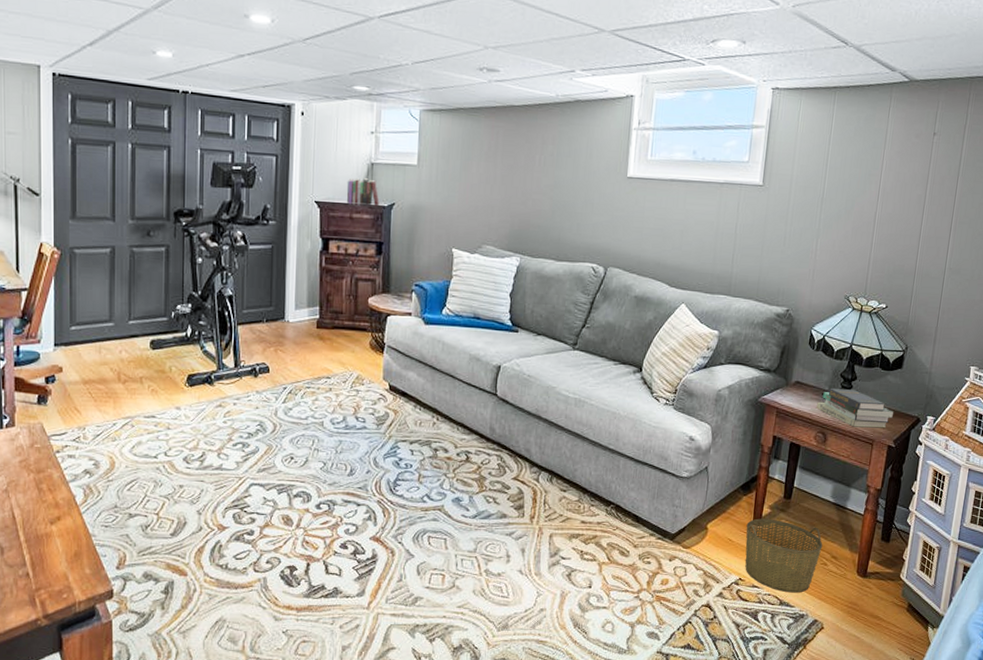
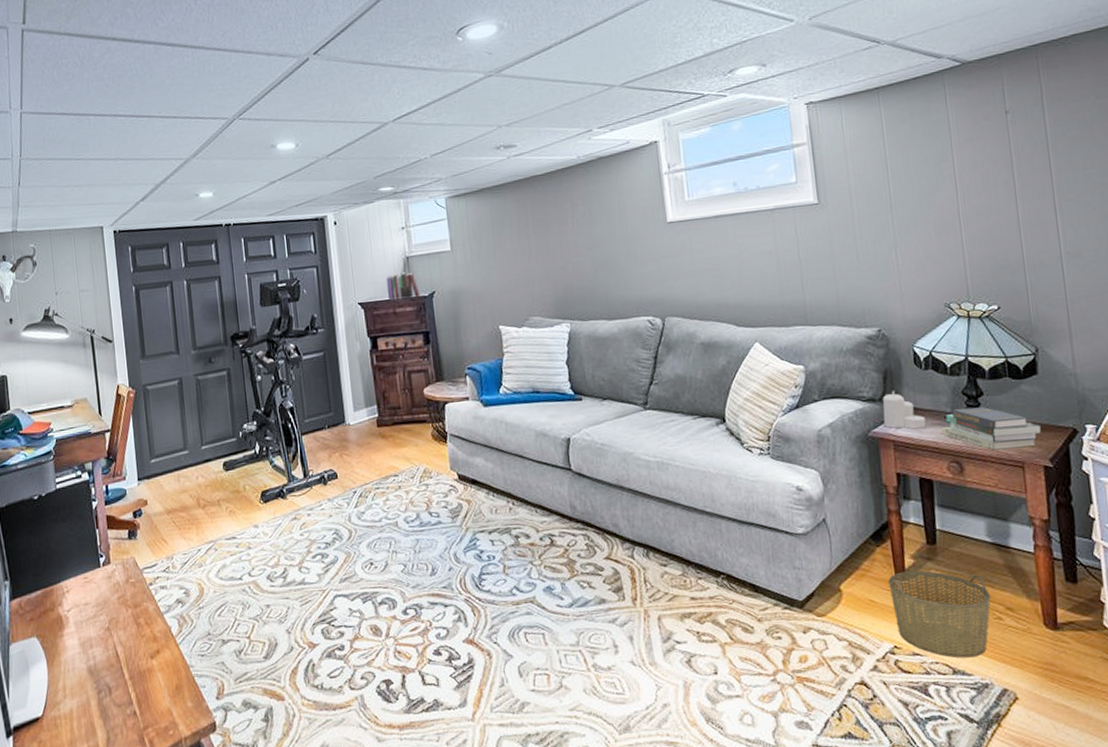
candle: none [773,364,807,401] -> present [882,390,926,429]

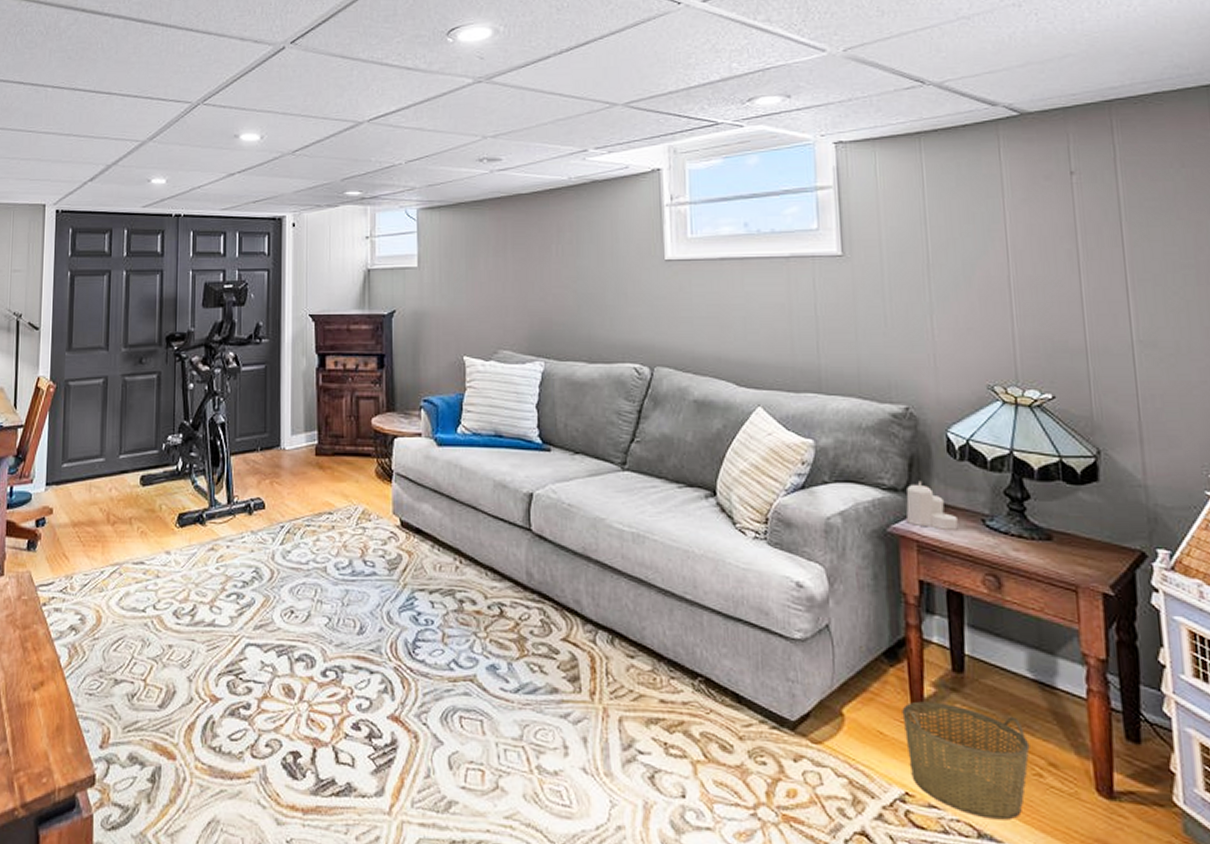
books: present [385,272,421,301] -> none [342,286,379,316]
books: present [941,407,1041,450] -> none [976,512,1100,568]

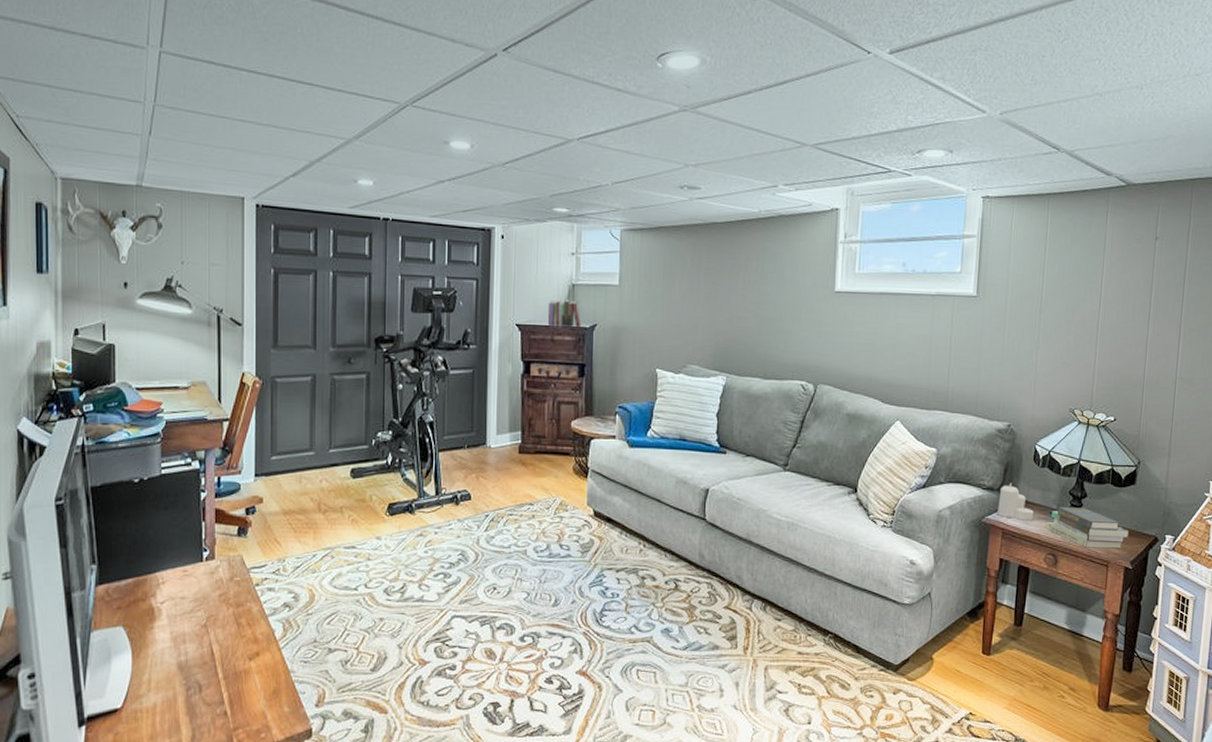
books: none [342,286,379,316] -> present [547,299,582,328]
basket: present [902,701,1030,820] -> none [974,647,1059,729]
books: none [976,512,1100,568] -> present [1045,507,1129,549]

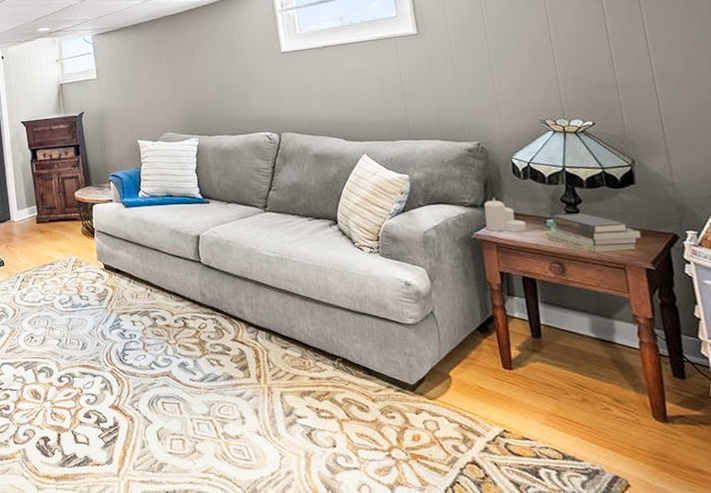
books: present [547,299,582,328] -> none [43,96,72,120]

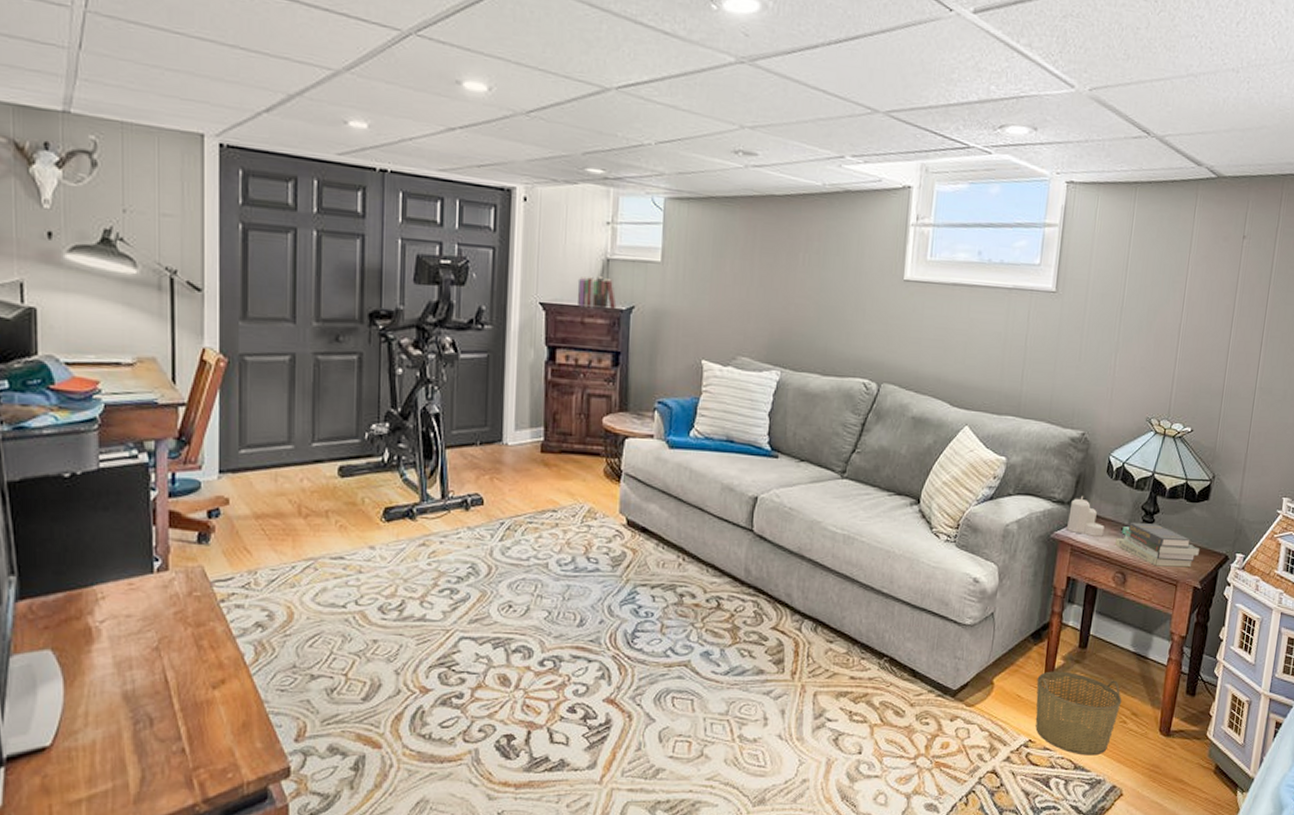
books: none [43,96,72,120] -> present [577,276,617,310]
basket: none [495,361,598,445] -> present [1035,671,1122,756]

